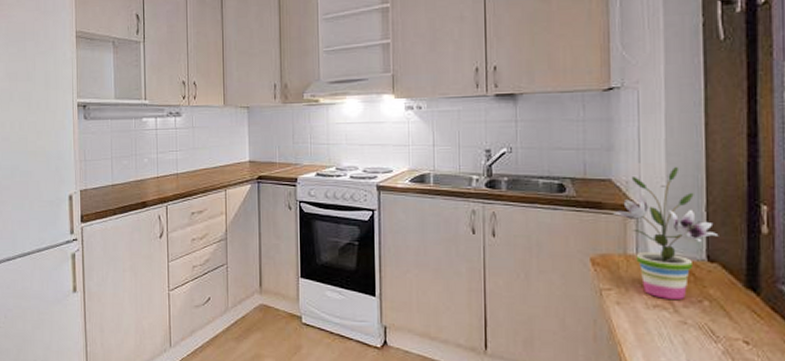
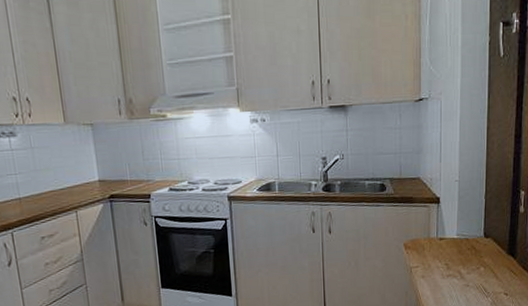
potted plant: present [613,167,719,299] -> none [421,165,493,270]

